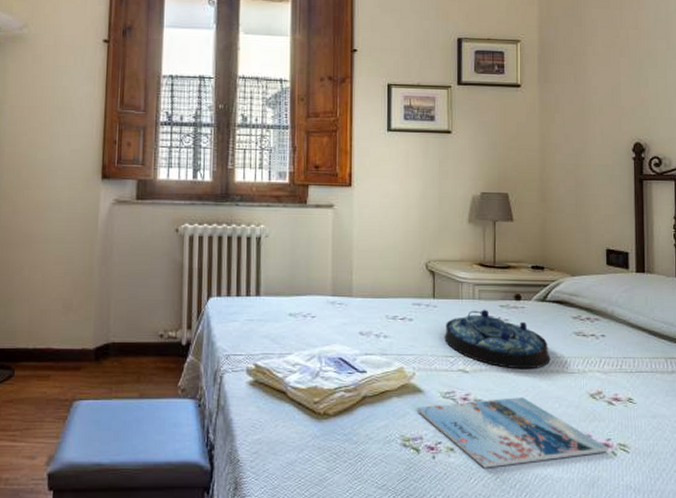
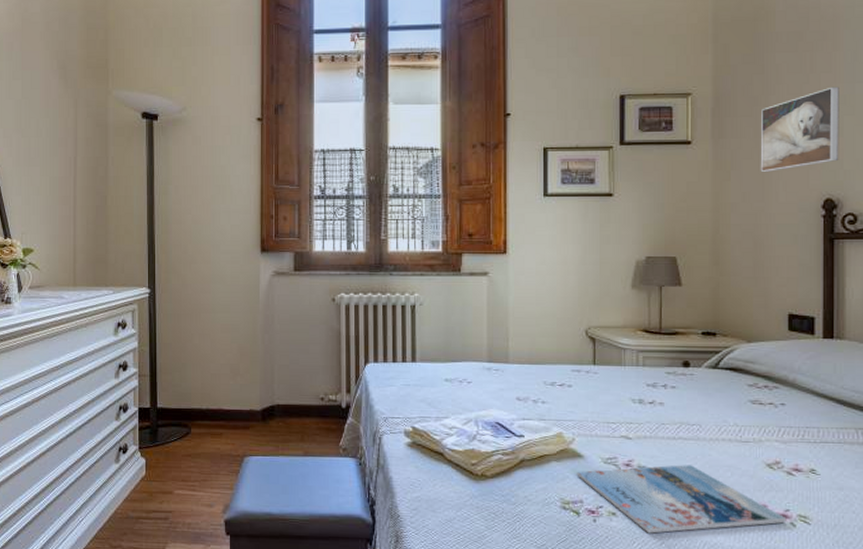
serving tray: present [445,309,551,370] -> none [606,376,722,438]
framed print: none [580,42,646,116] -> present [760,86,839,172]

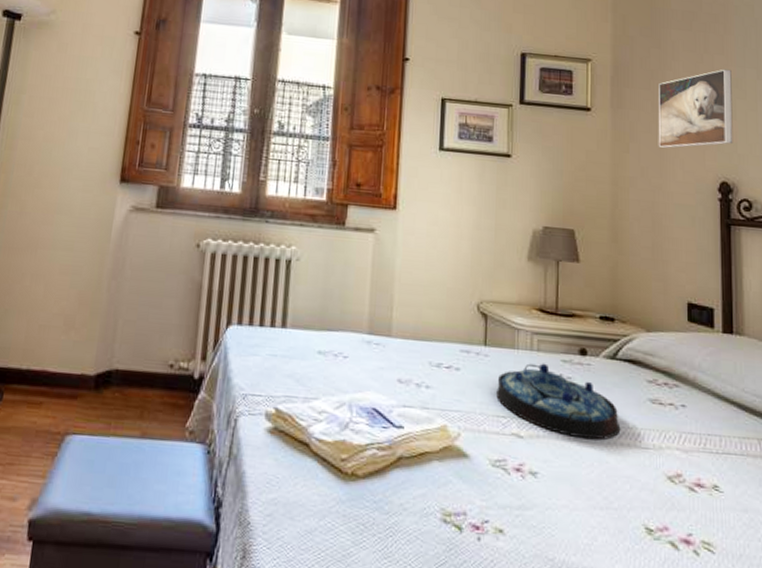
magazine: present [577,465,787,534] -> none [461,472,690,558]
serving tray: none [606,376,722,438] -> present [496,363,621,440]

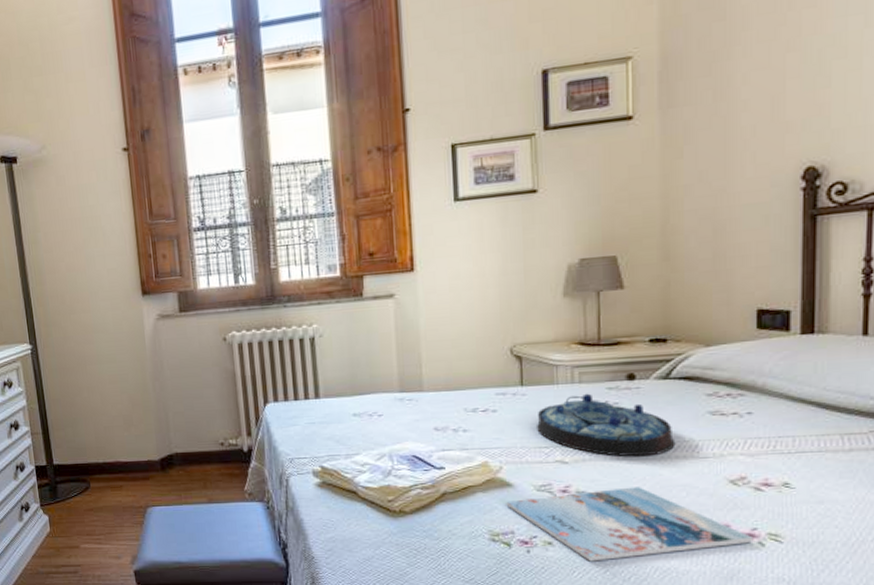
magazine: none [461,472,690,558] -> present [506,487,754,562]
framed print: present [658,69,733,148] -> none [721,23,827,143]

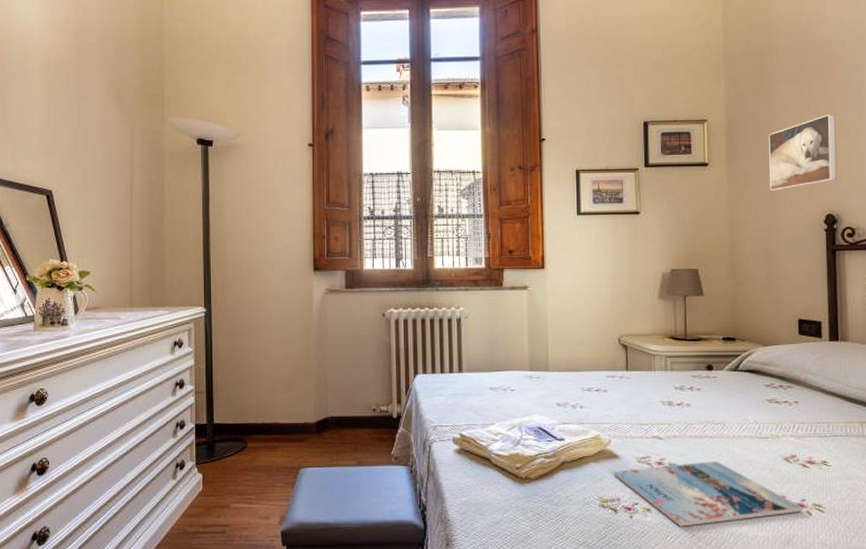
serving tray: present [537,393,676,457] -> none [639,379,744,435]
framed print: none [721,23,827,143] -> present [769,114,838,190]

